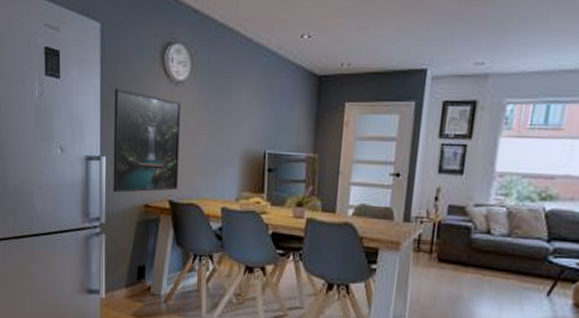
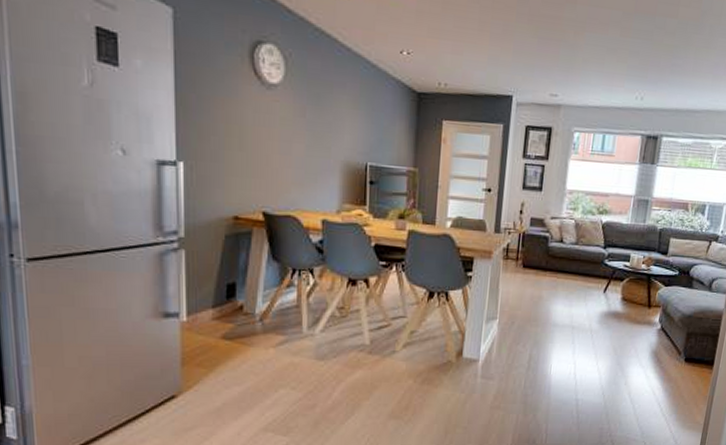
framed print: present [113,88,181,193] -> none [192,85,274,204]

